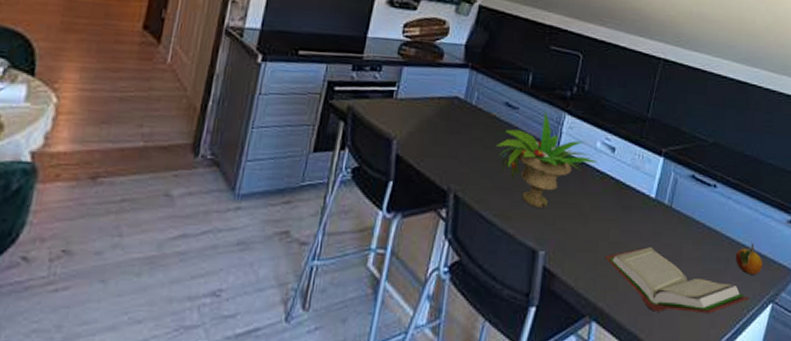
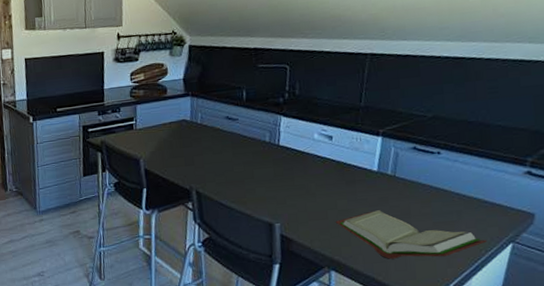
potted plant: present [495,111,597,208] -> none [223,117,317,192]
fruit: present [736,244,762,275] -> none [468,196,499,222]

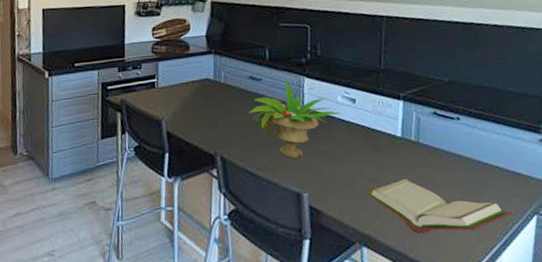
potted plant: none [223,117,317,192] -> present [248,78,341,158]

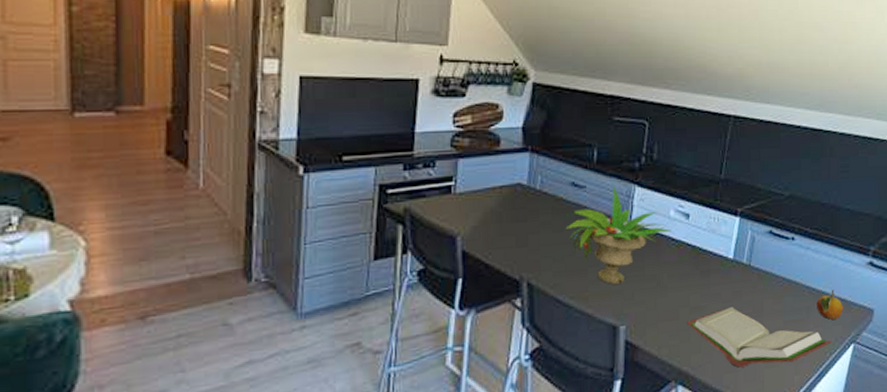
fruit: none [491,164,521,192] -> present [816,289,843,320]

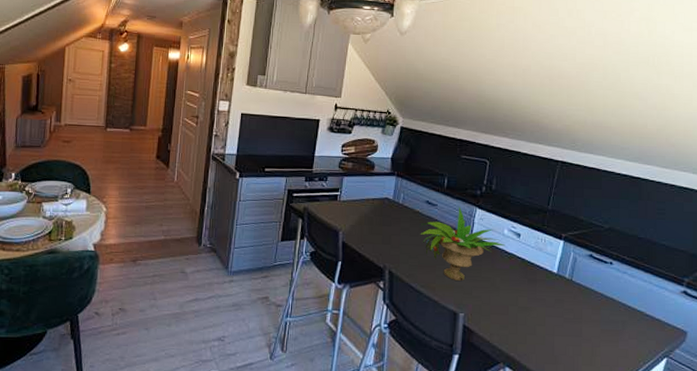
book: present [686,307,832,368] -> none [514,311,645,365]
fruit: present [816,289,843,320] -> none [632,310,657,335]

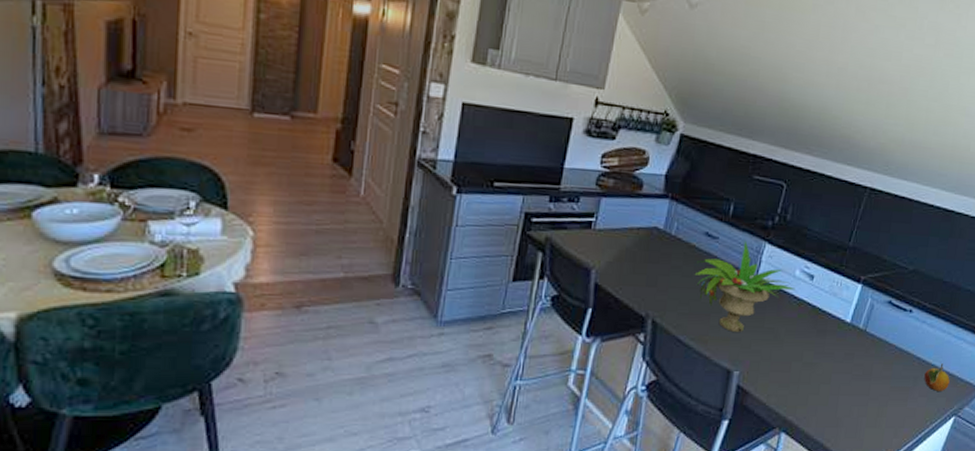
fruit: none [632,310,657,335] -> present [924,364,950,391]

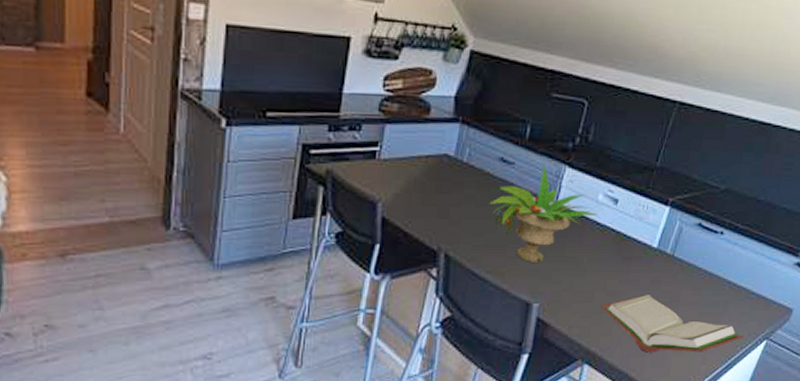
book: none [797,367,934,426] -> present [600,295,745,353]
fruit: present [924,364,950,391] -> none [734,287,762,315]

